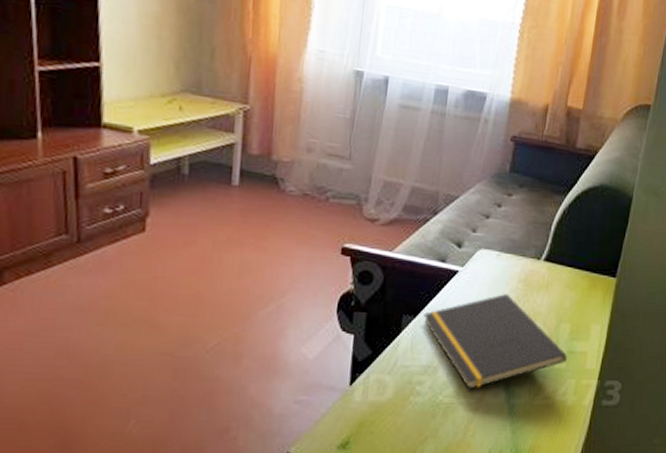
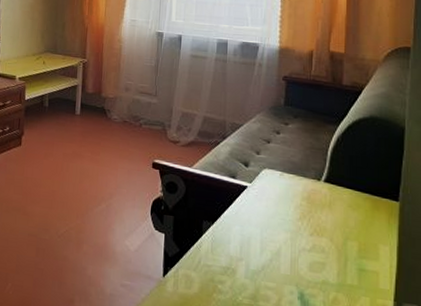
notepad: present [423,294,567,390] -> none [220,209,358,295]

